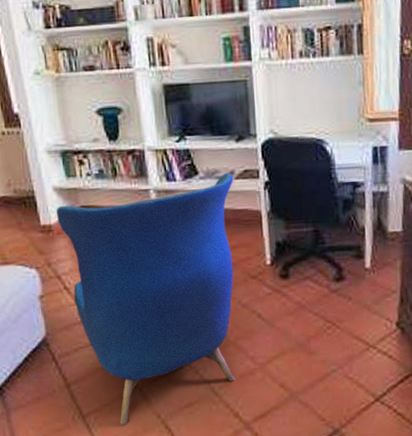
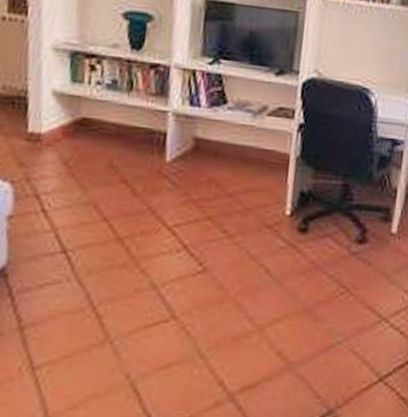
armchair: present [56,172,236,426] -> none [49,107,266,384]

